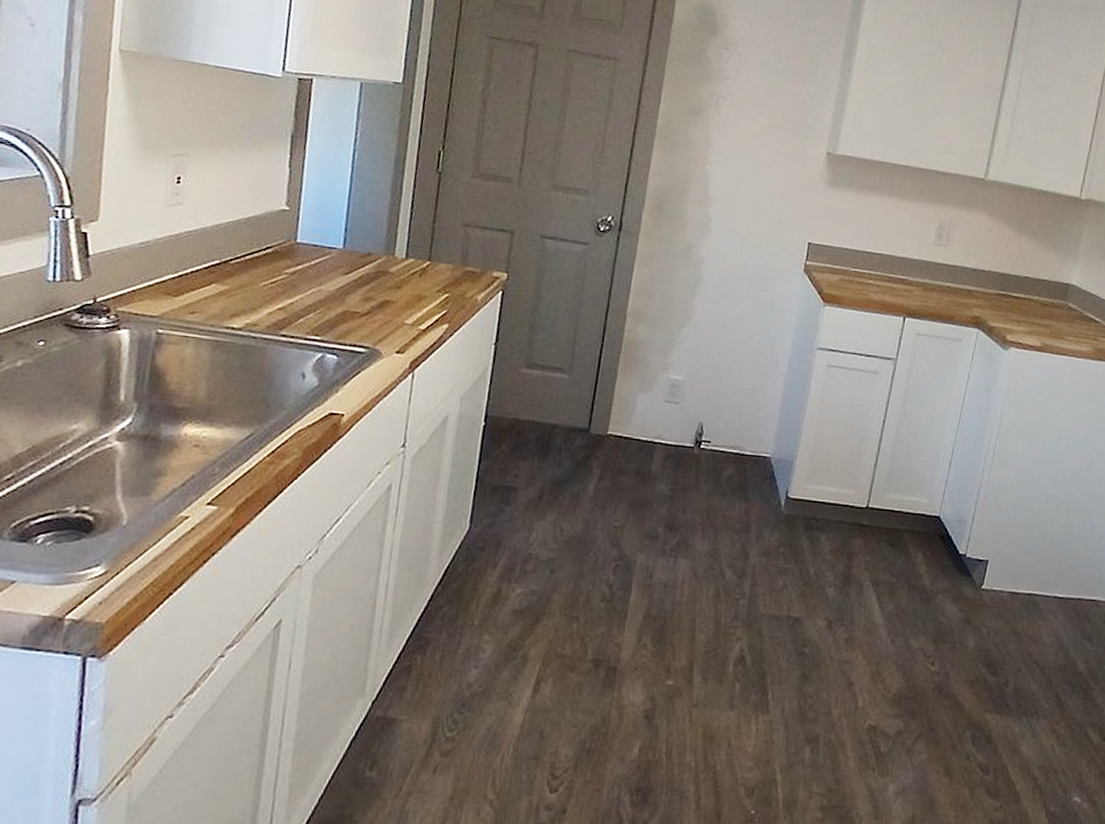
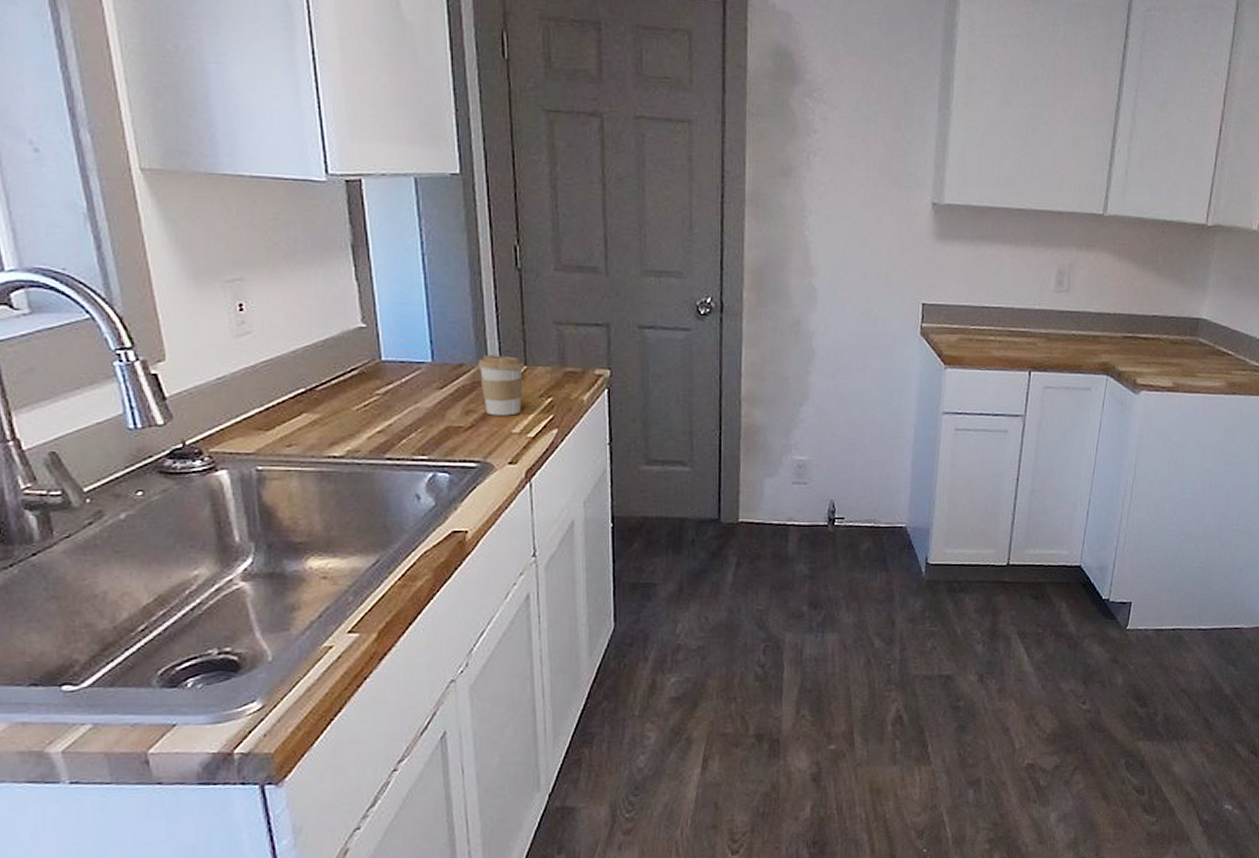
coffee cup: none [383,247,429,307] -> present [478,355,525,416]

